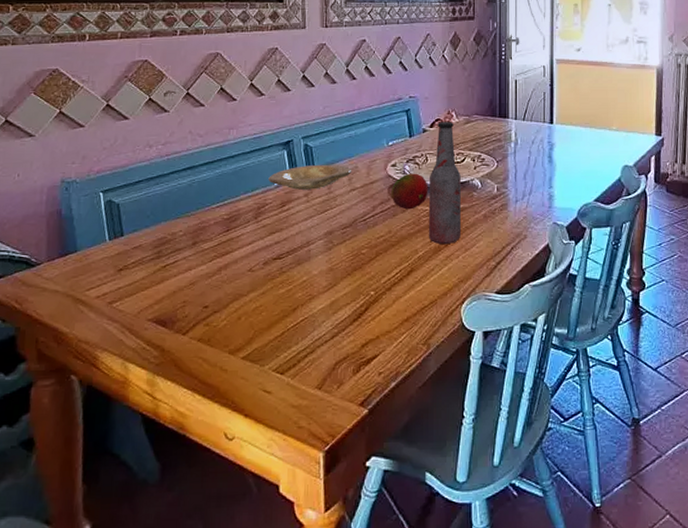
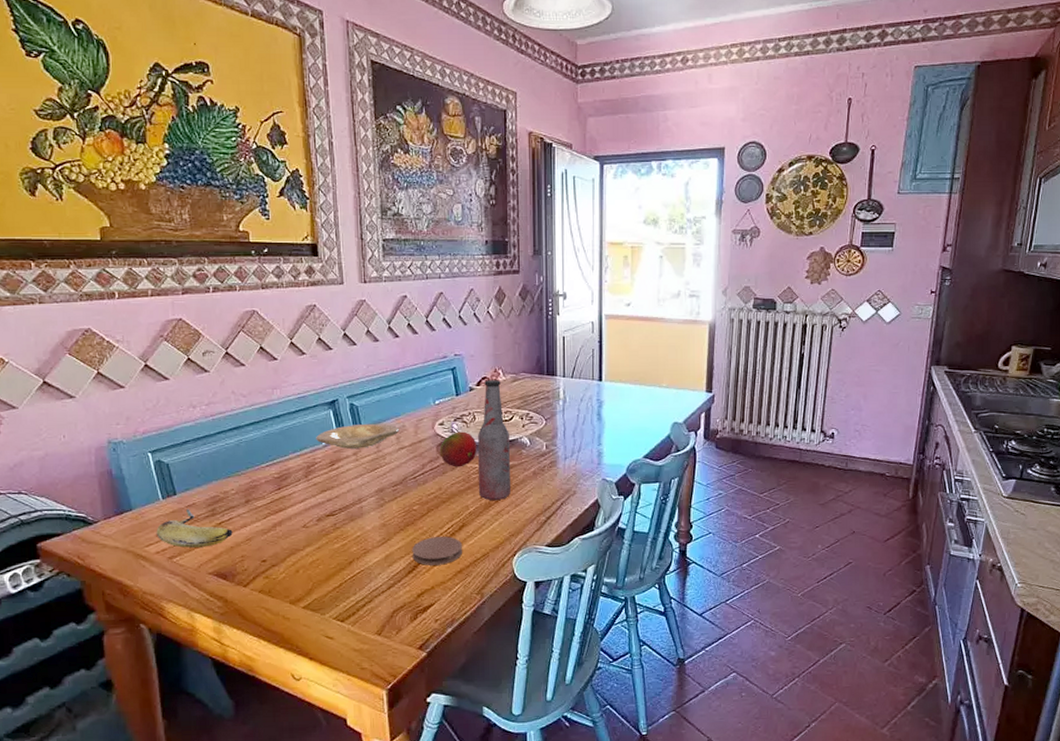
fruit: none [98,251,177,292] -> present [156,509,233,548]
coaster: none [358,282,409,313] -> present [412,537,462,565]

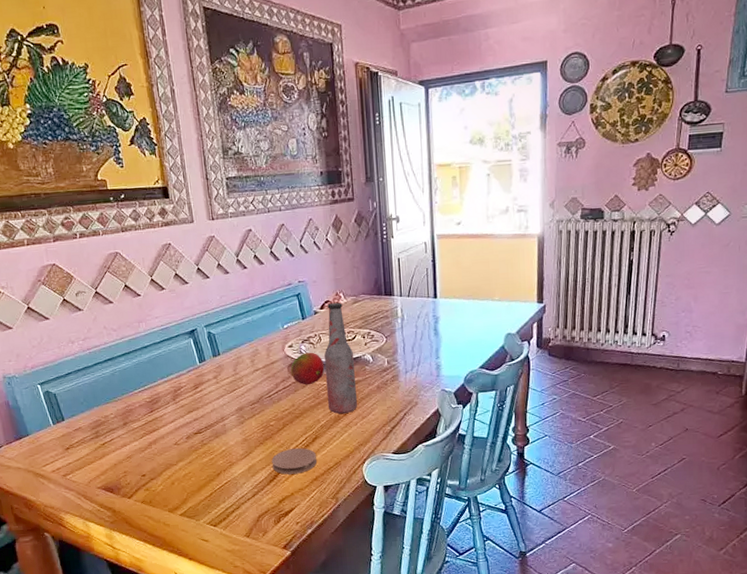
fruit: present [156,509,233,548] -> none [50,432,115,466]
plate: present [316,423,400,449] -> none [180,348,254,373]

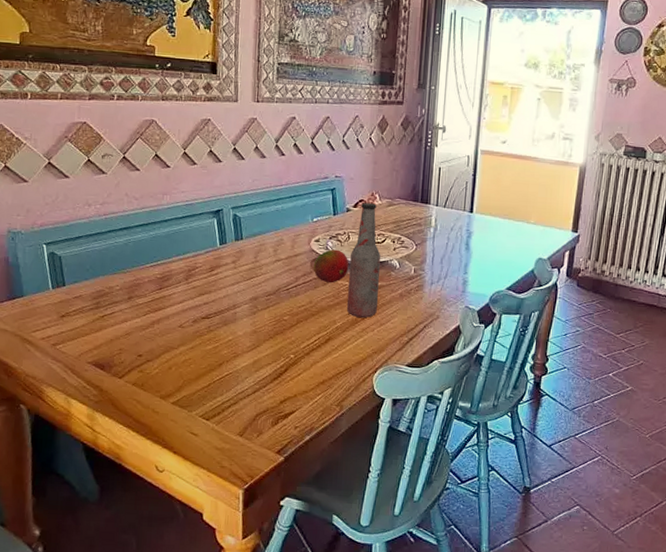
coaster: present [271,448,317,475] -> none [278,347,327,375]

